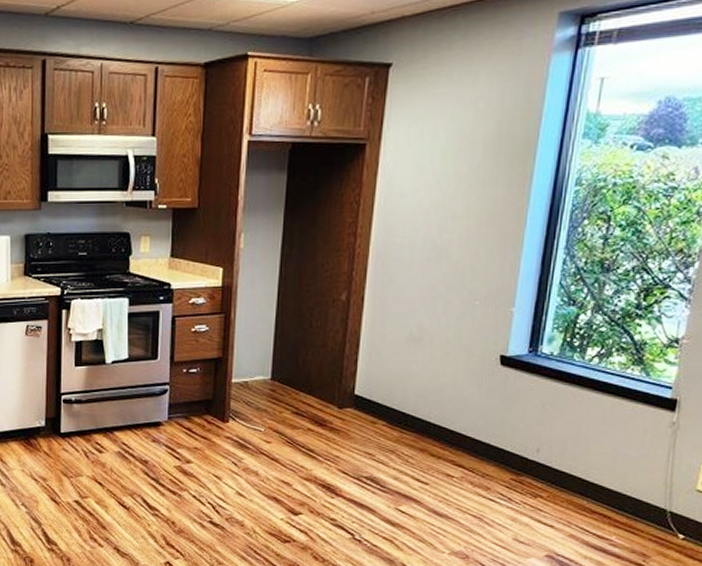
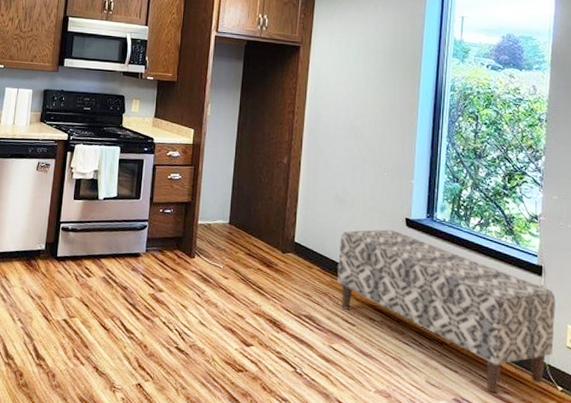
bench: none [408,371,690,547] -> present [338,230,556,394]

